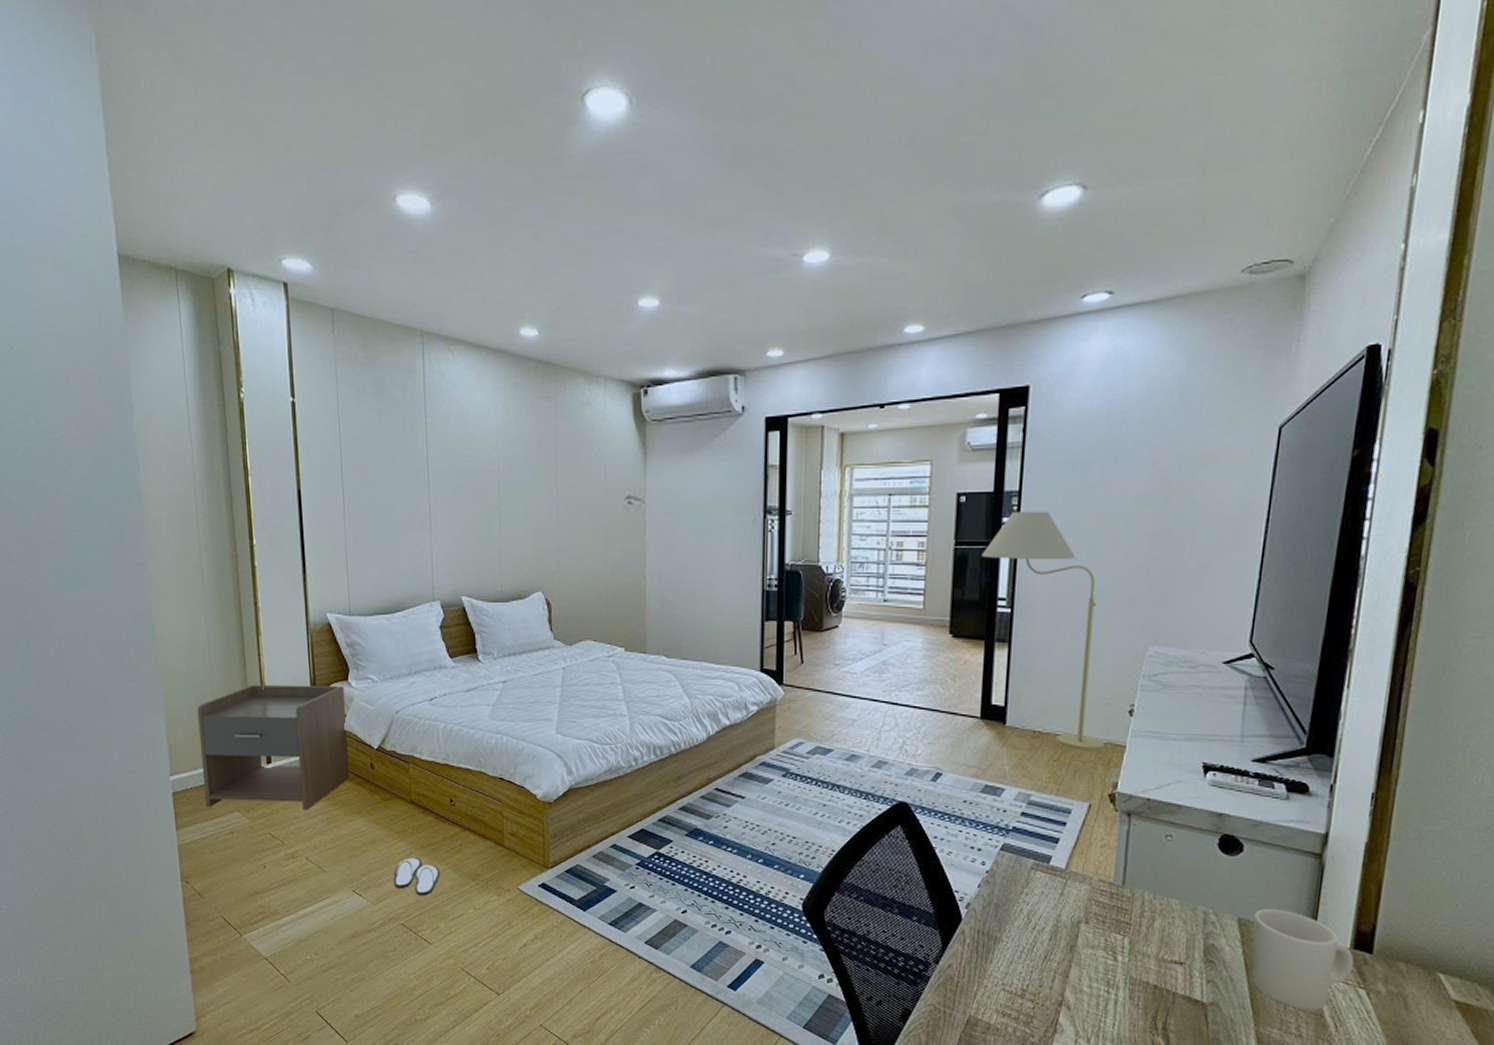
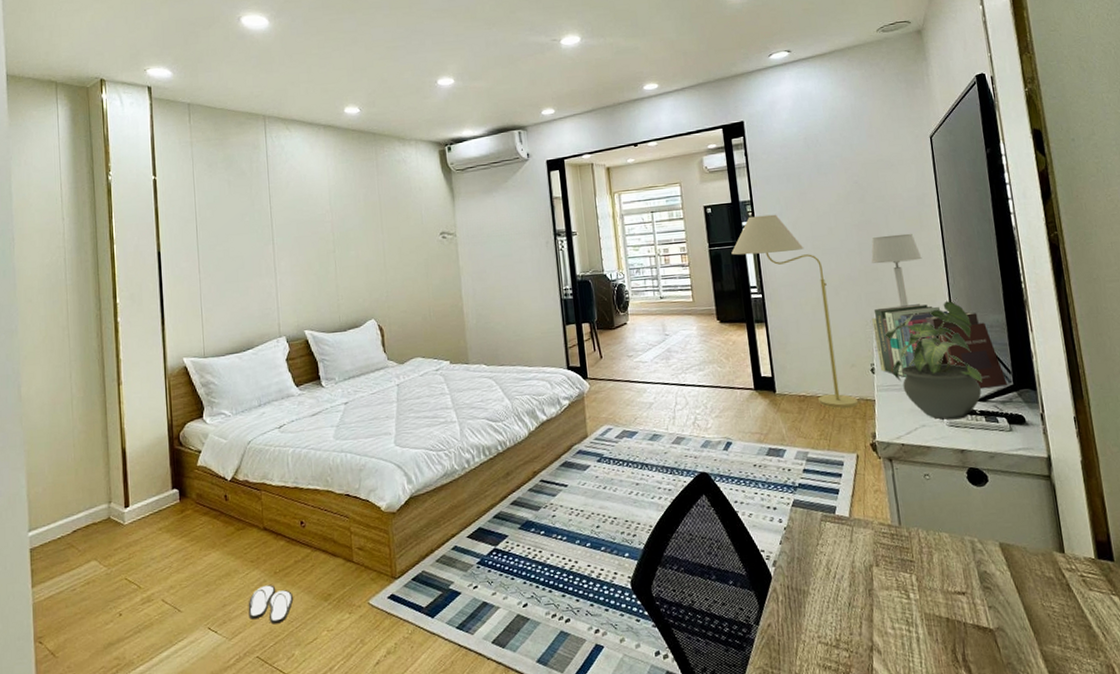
nightstand: present [197,684,350,810] -> none [58,423,205,560]
books: none [1141,640,1298,749] -> present [872,304,1007,389]
potted plant: none [1155,640,1271,780] -> present [884,301,983,420]
table lamp: none [1161,551,1228,641] -> present [871,233,922,307]
mug: present [1252,909,1354,1011] -> none [1011,530,1103,624]

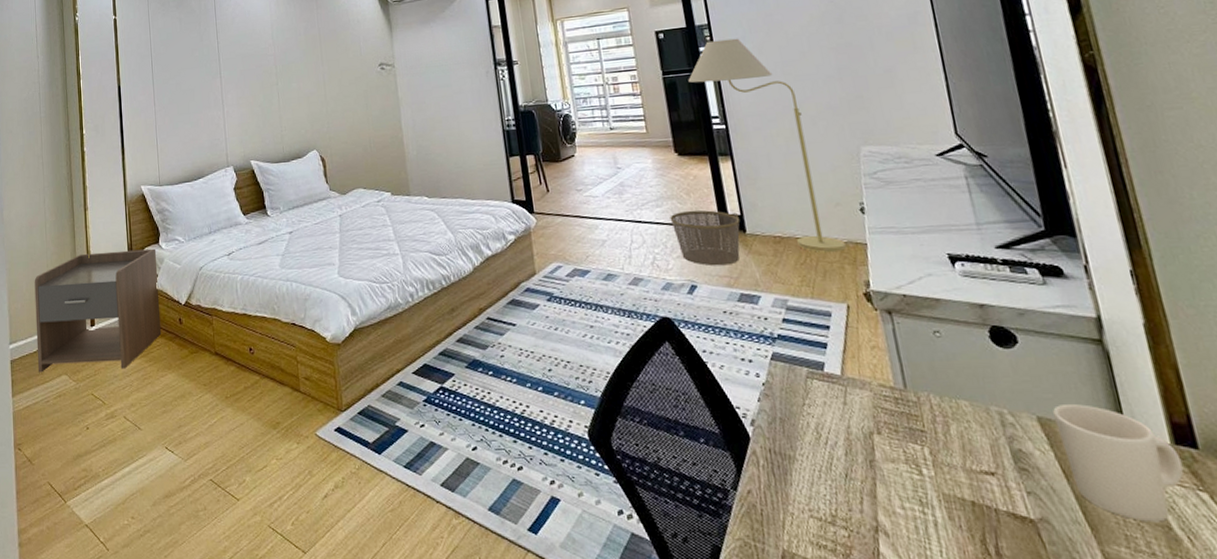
nightstand: none [58,423,205,560] -> present [34,248,162,373]
slippers: present [248,584,293,624] -> none [202,409,243,449]
basket: none [710,373,771,424] -> present [670,210,741,266]
table lamp: present [871,233,922,307] -> none [853,56,918,139]
books: present [872,304,1007,389] -> none [858,135,1036,235]
potted plant: present [884,301,983,420] -> none [875,132,1004,269]
mug: none [1011,530,1103,624] -> present [1053,404,1184,522]

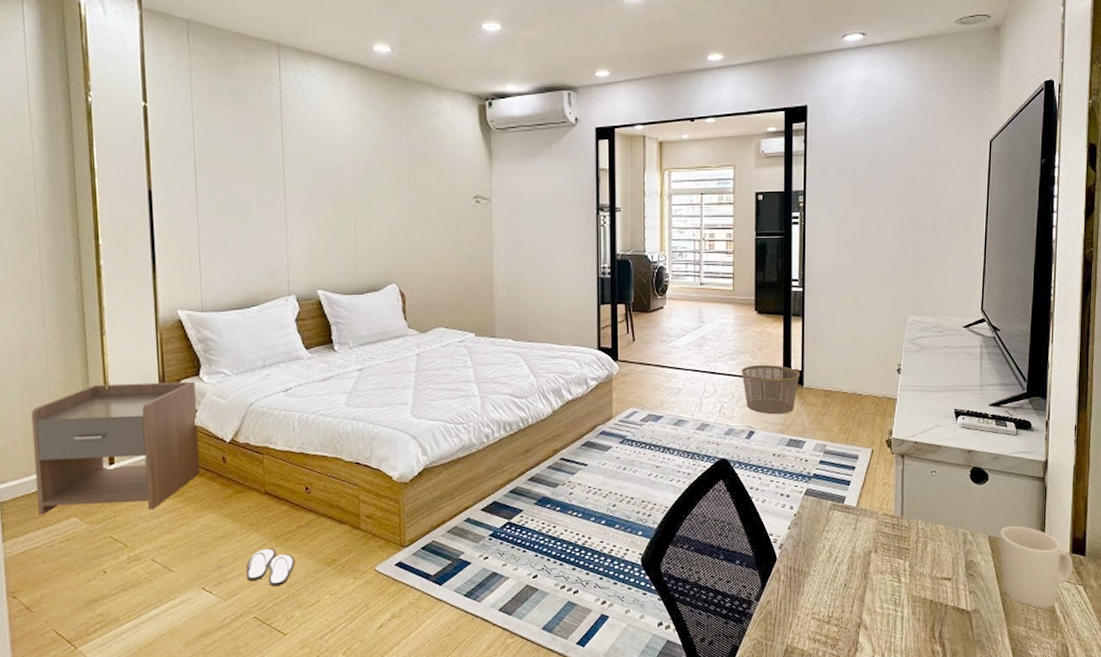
slippers: none [202,409,243,449] -> present [246,548,294,587]
floor lamp: present [688,38,847,253] -> none [777,207,881,406]

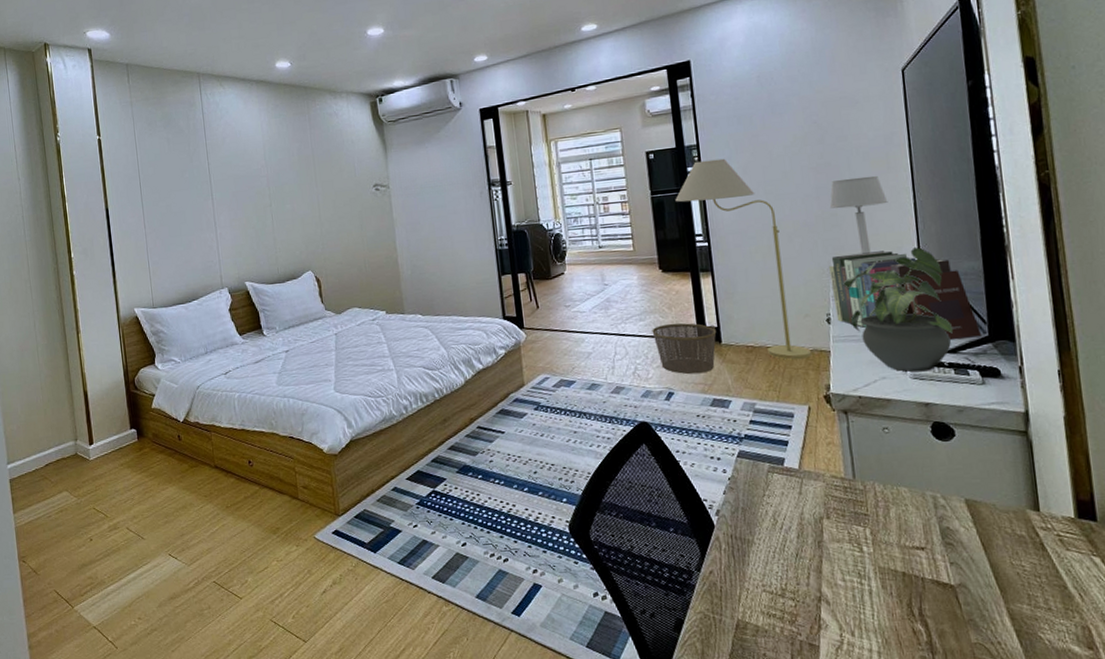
nightstand: present [31,381,200,515] -> none [29,369,161,490]
slippers: present [246,548,294,587] -> none [204,517,244,553]
floor lamp: none [777,207,881,406] -> present [675,158,812,360]
books: none [905,309,1021,395] -> present [829,251,981,341]
table lamp: none [914,238,963,311] -> present [830,175,888,254]
potted plant: none [915,308,1000,422] -> present [843,247,954,372]
mug: present [1000,526,1073,609] -> none [979,487,1083,584]

